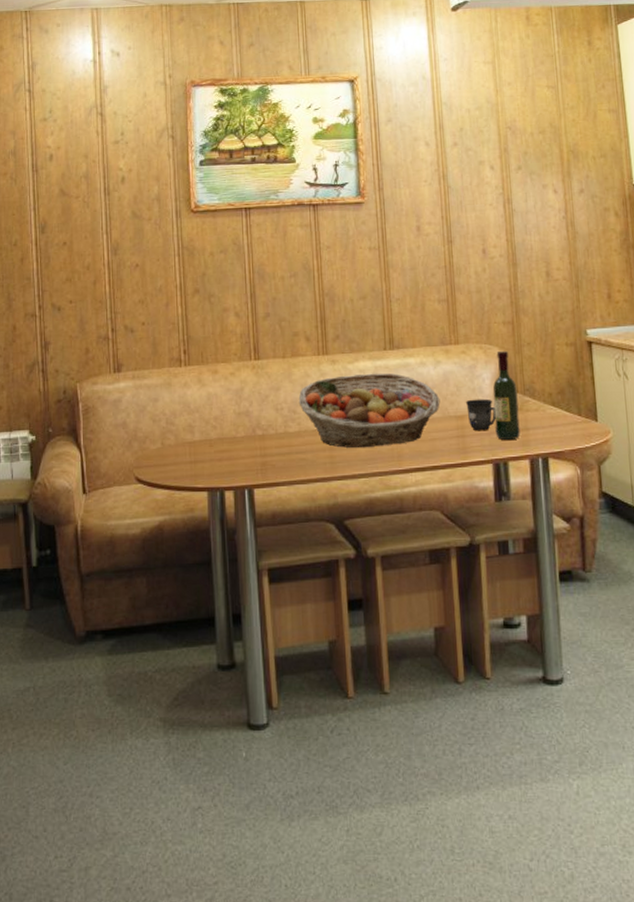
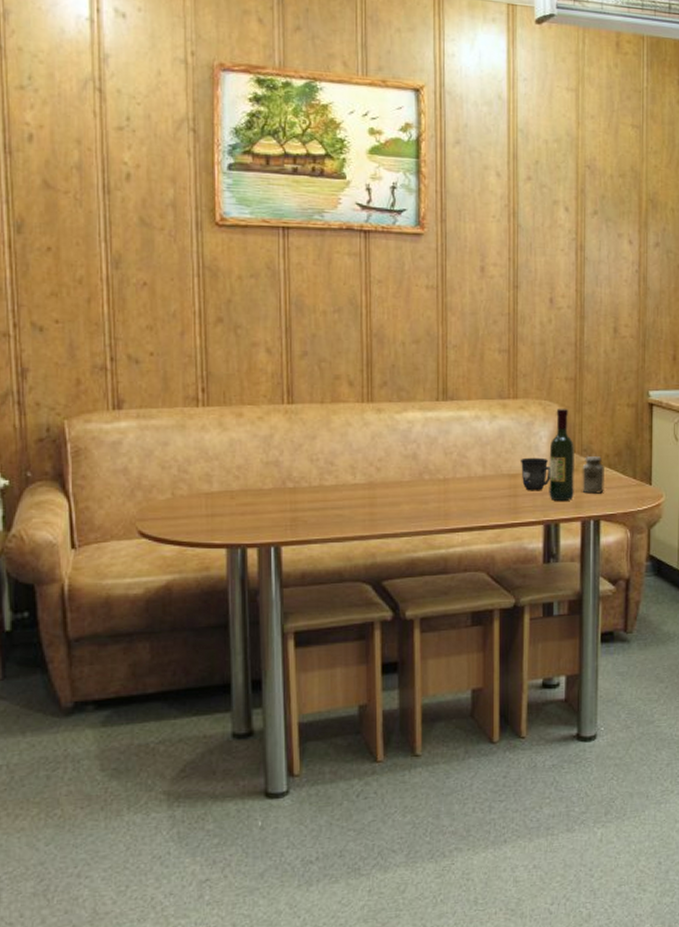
fruit basket: present [298,373,440,448] -> none [337,425,494,504]
salt shaker: none [526,394,551,432] -> present [582,455,606,494]

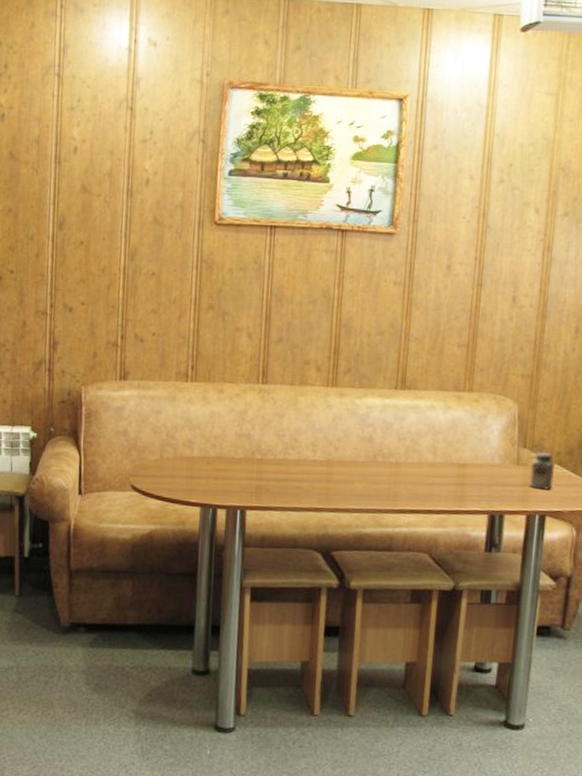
mug: present [520,457,550,491] -> none [470,448,500,482]
wine bottle: present [549,408,574,502] -> none [496,403,526,495]

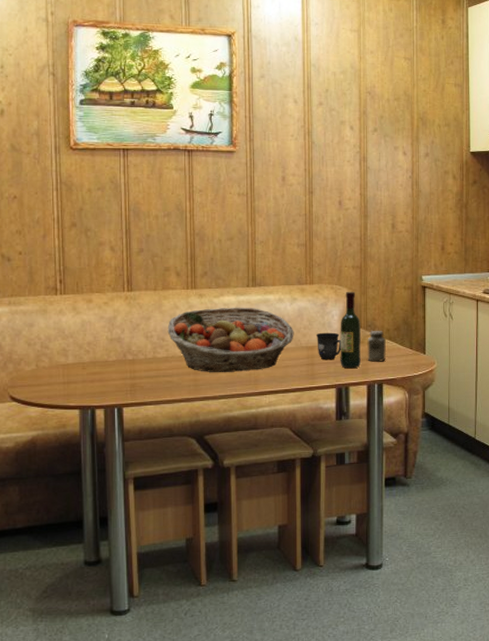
fruit basket: none [301,410,445,485] -> present [167,307,294,372]
mug: none [470,448,500,482] -> present [316,332,341,360]
wine bottle: none [496,403,526,495] -> present [340,291,361,369]

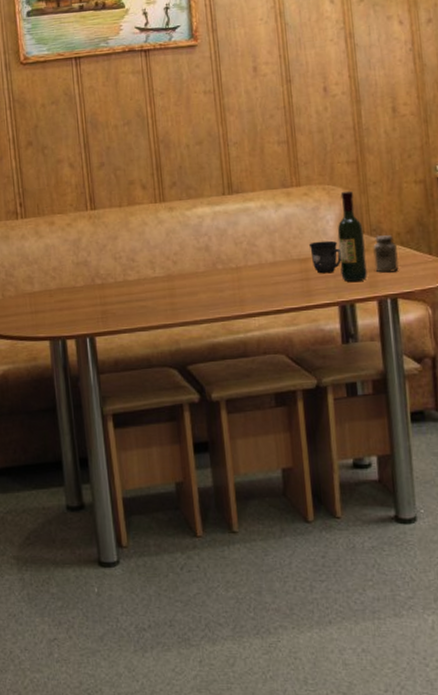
fruit basket: present [167,307,294,372] -> none [136,218,283,294]

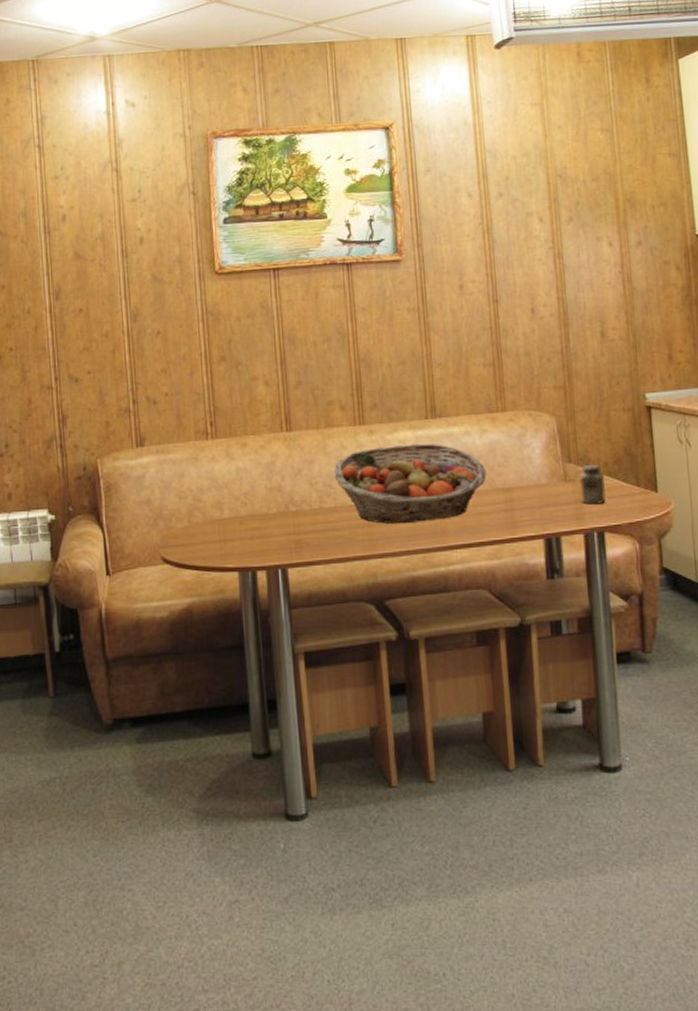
fruit basket: none [136,218,283,294] -> present [334,443,487,524]
mug: present [308,240,341,274] -> none [513,469,547,505]
wine bottle: present [337,190,367,283] -> none [543,417,574,514]

